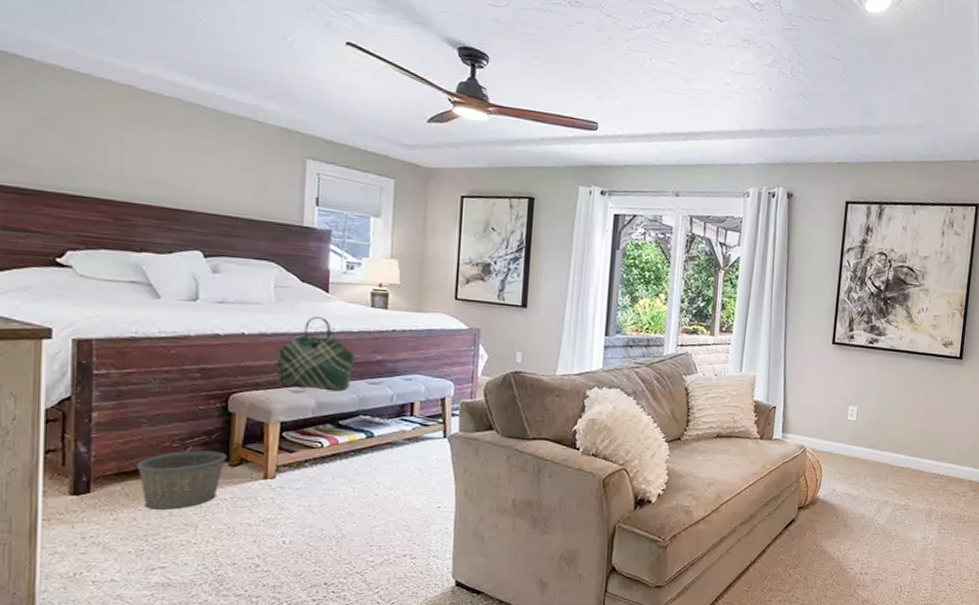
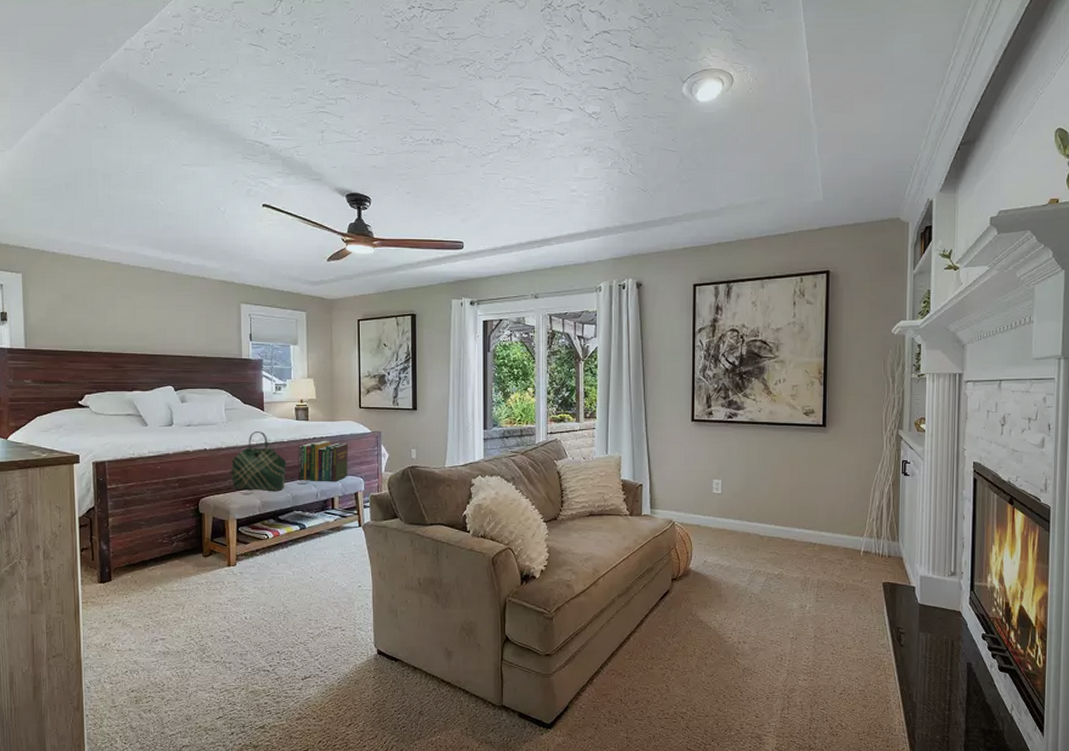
basket: present [136,450,227,510] -> none [140,545,201,593]
books: none [369,333,437,384] -> present [298,440,348,482]

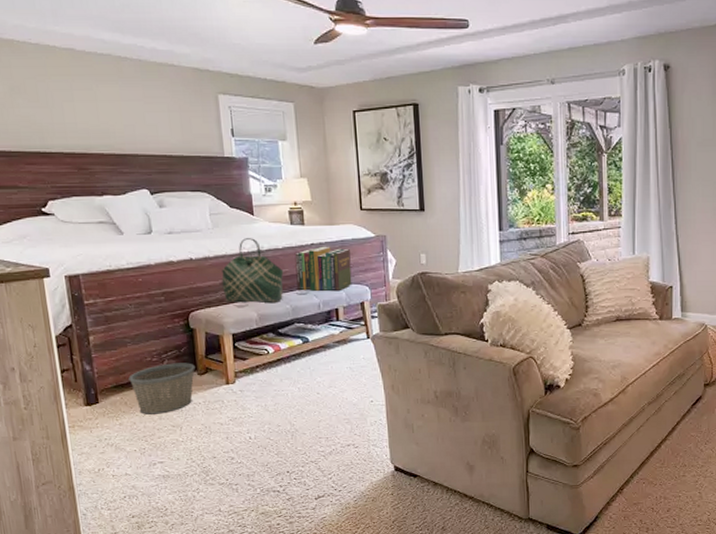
basket: none [140,545,201,593] -> present [128,363,195,415]

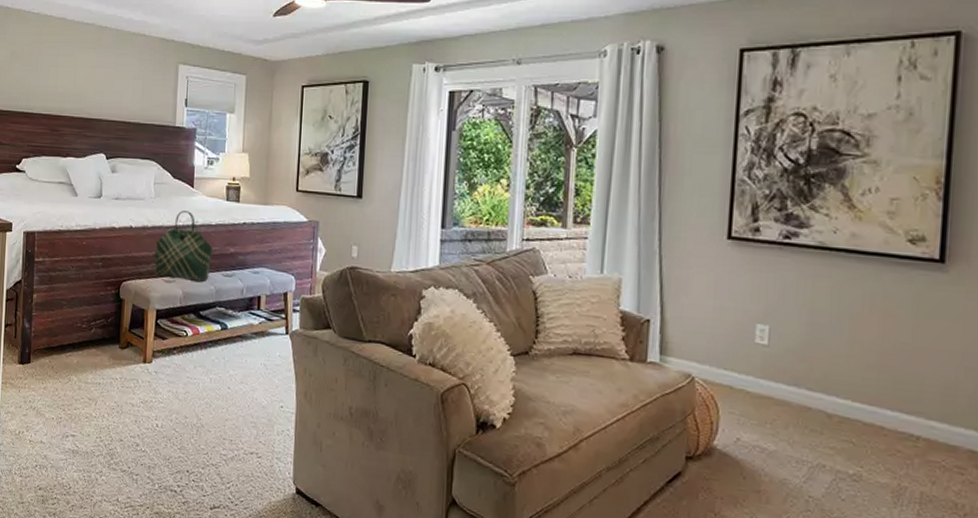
basket: present [128,363,195,415] -> none [59,332,118,384]
books: present [294,246,352,292] -> none [224,226,280,278]

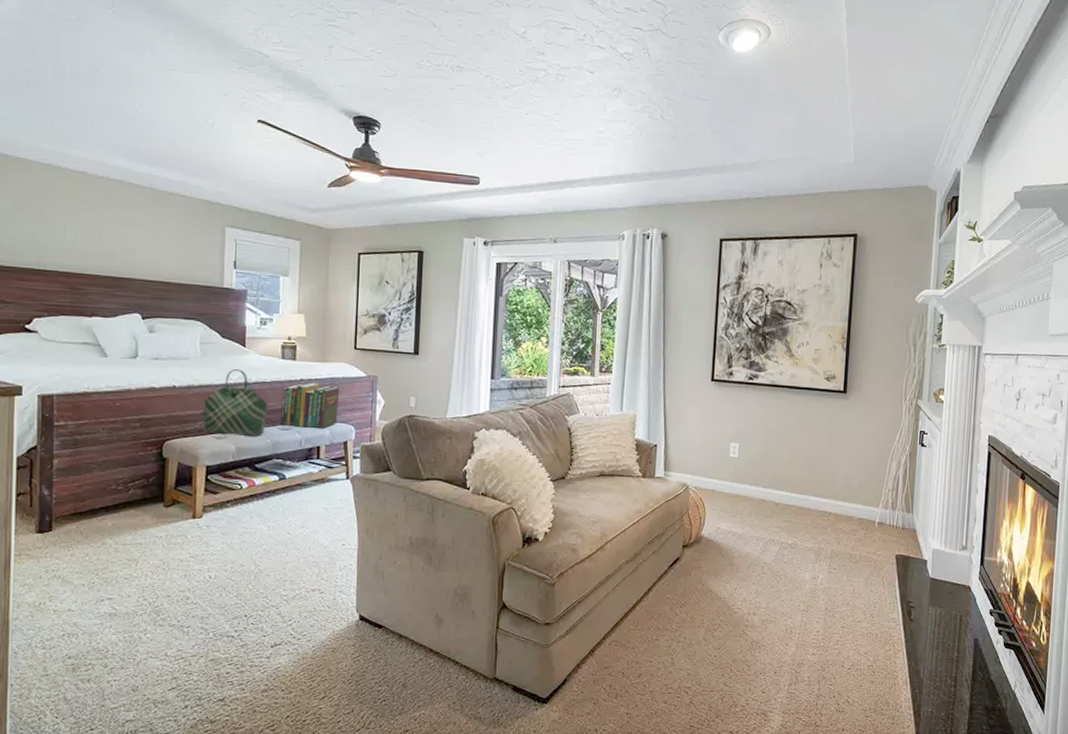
books: none [224,226,280,278] -> present [280,382,339,429]

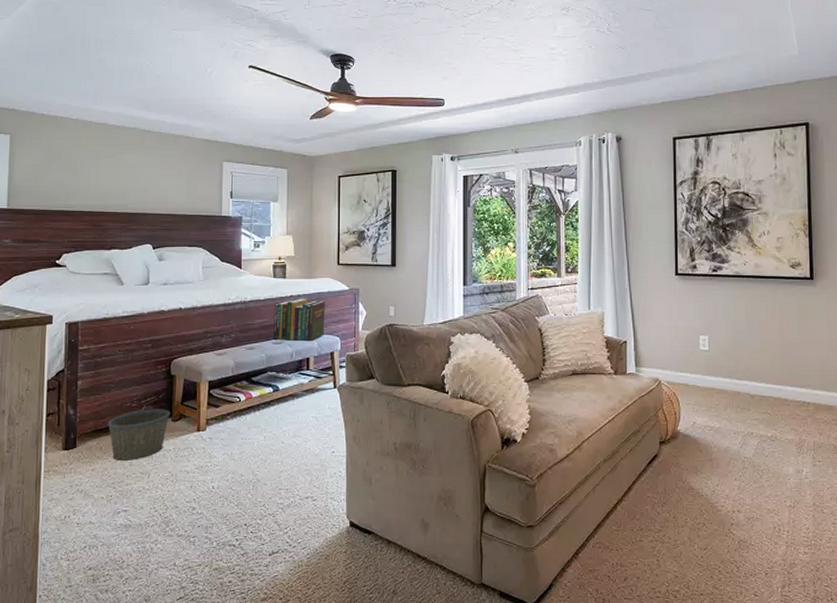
basket: none [88,493,162,546] -> present [107,409,170,460]
tote bag: present [202,369,269,437] -> none [205,290,263,352]

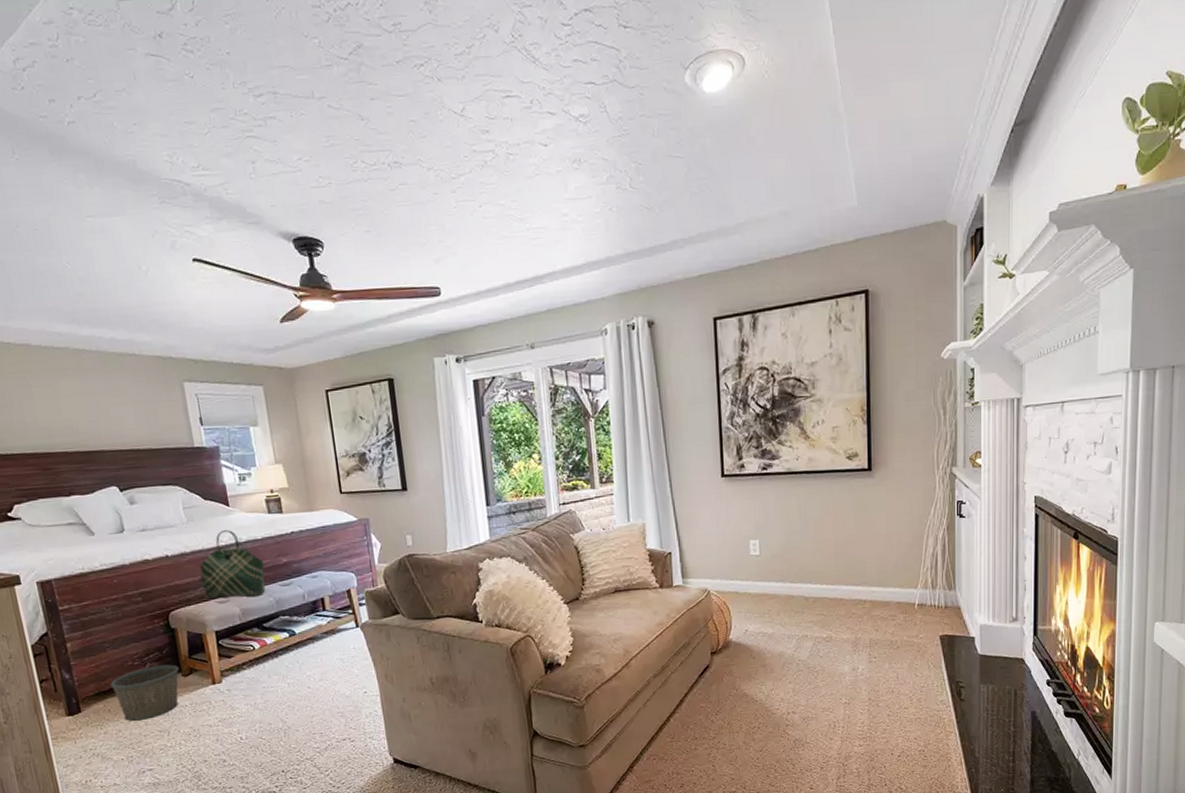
tote bag: none [205,290,263,352] -> present [200,530,266,599]
books: present [273,298,325,342] -> none [274,533,337,582]

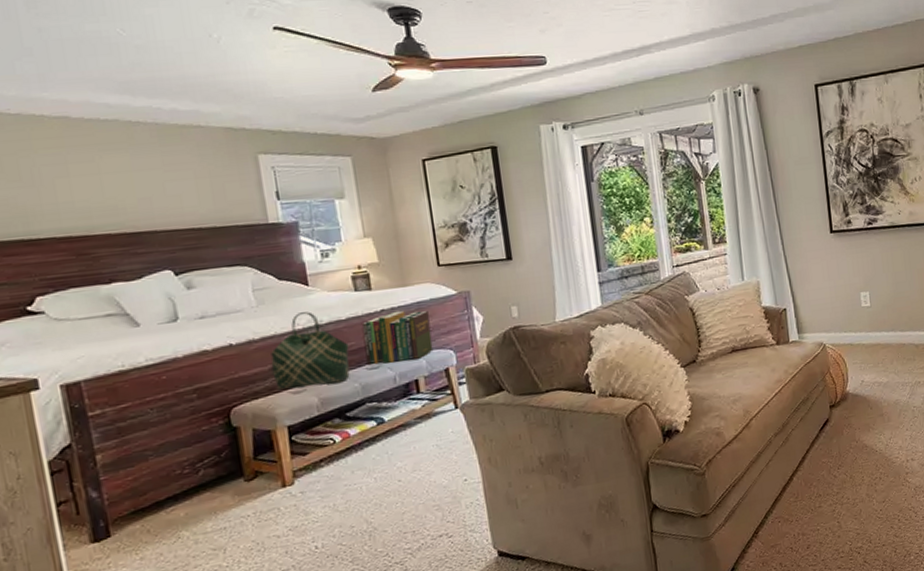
basket: present [110,664,179,721] -> none [151,468,241,541]
books: none [274,533,337,582] -> present [361,310,434,365]

